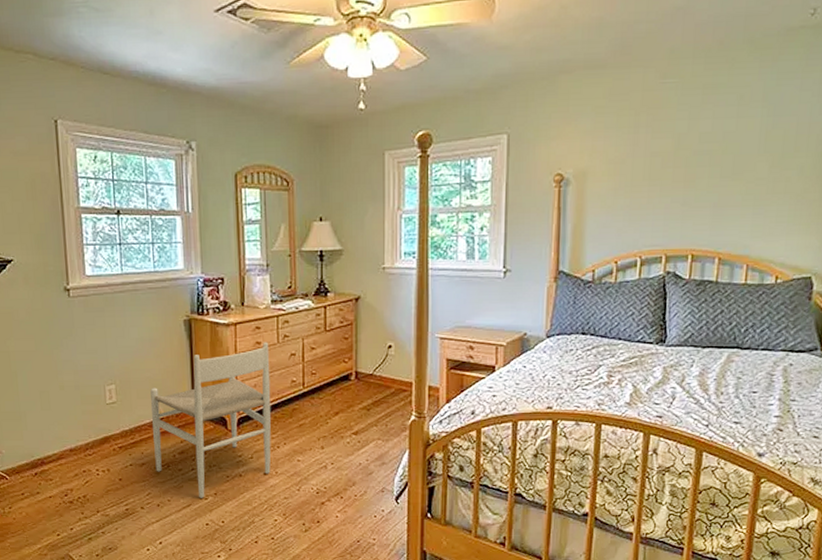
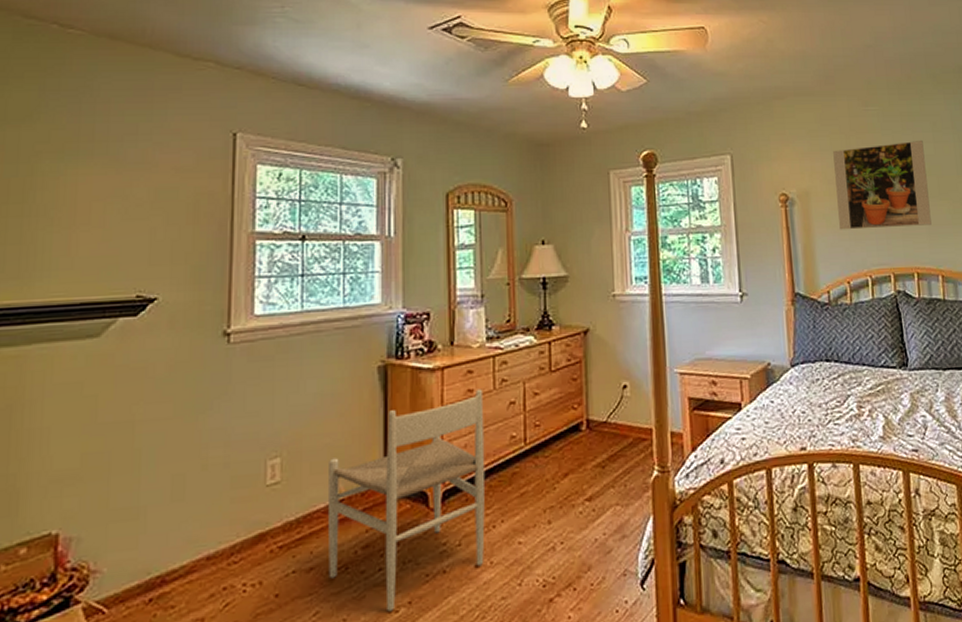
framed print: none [614,115,724,211] -> present [833,139,932,230]

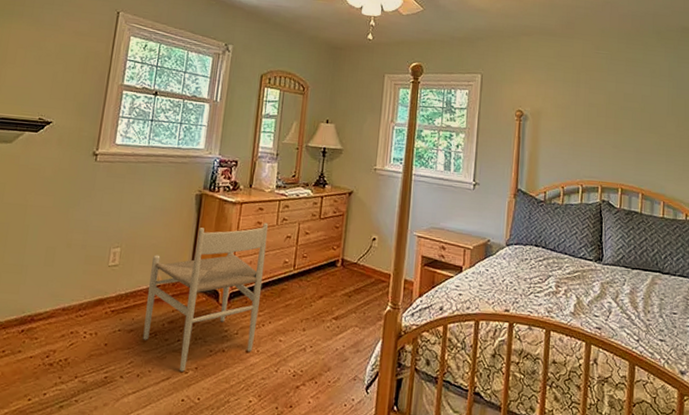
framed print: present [833,139,932,230] -> none [562,81,642,152]

